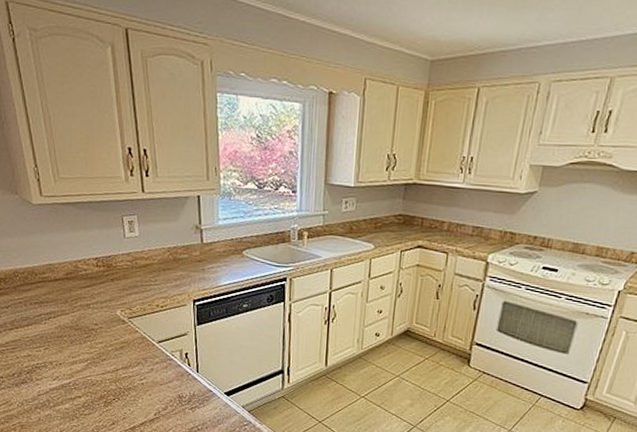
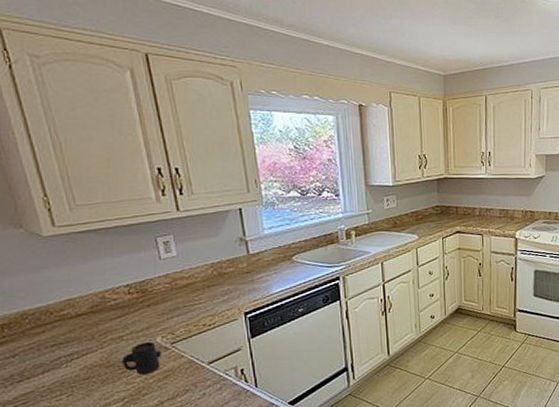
coffee mug: none [88,312,119,342] -> present [122,341,161,375]

